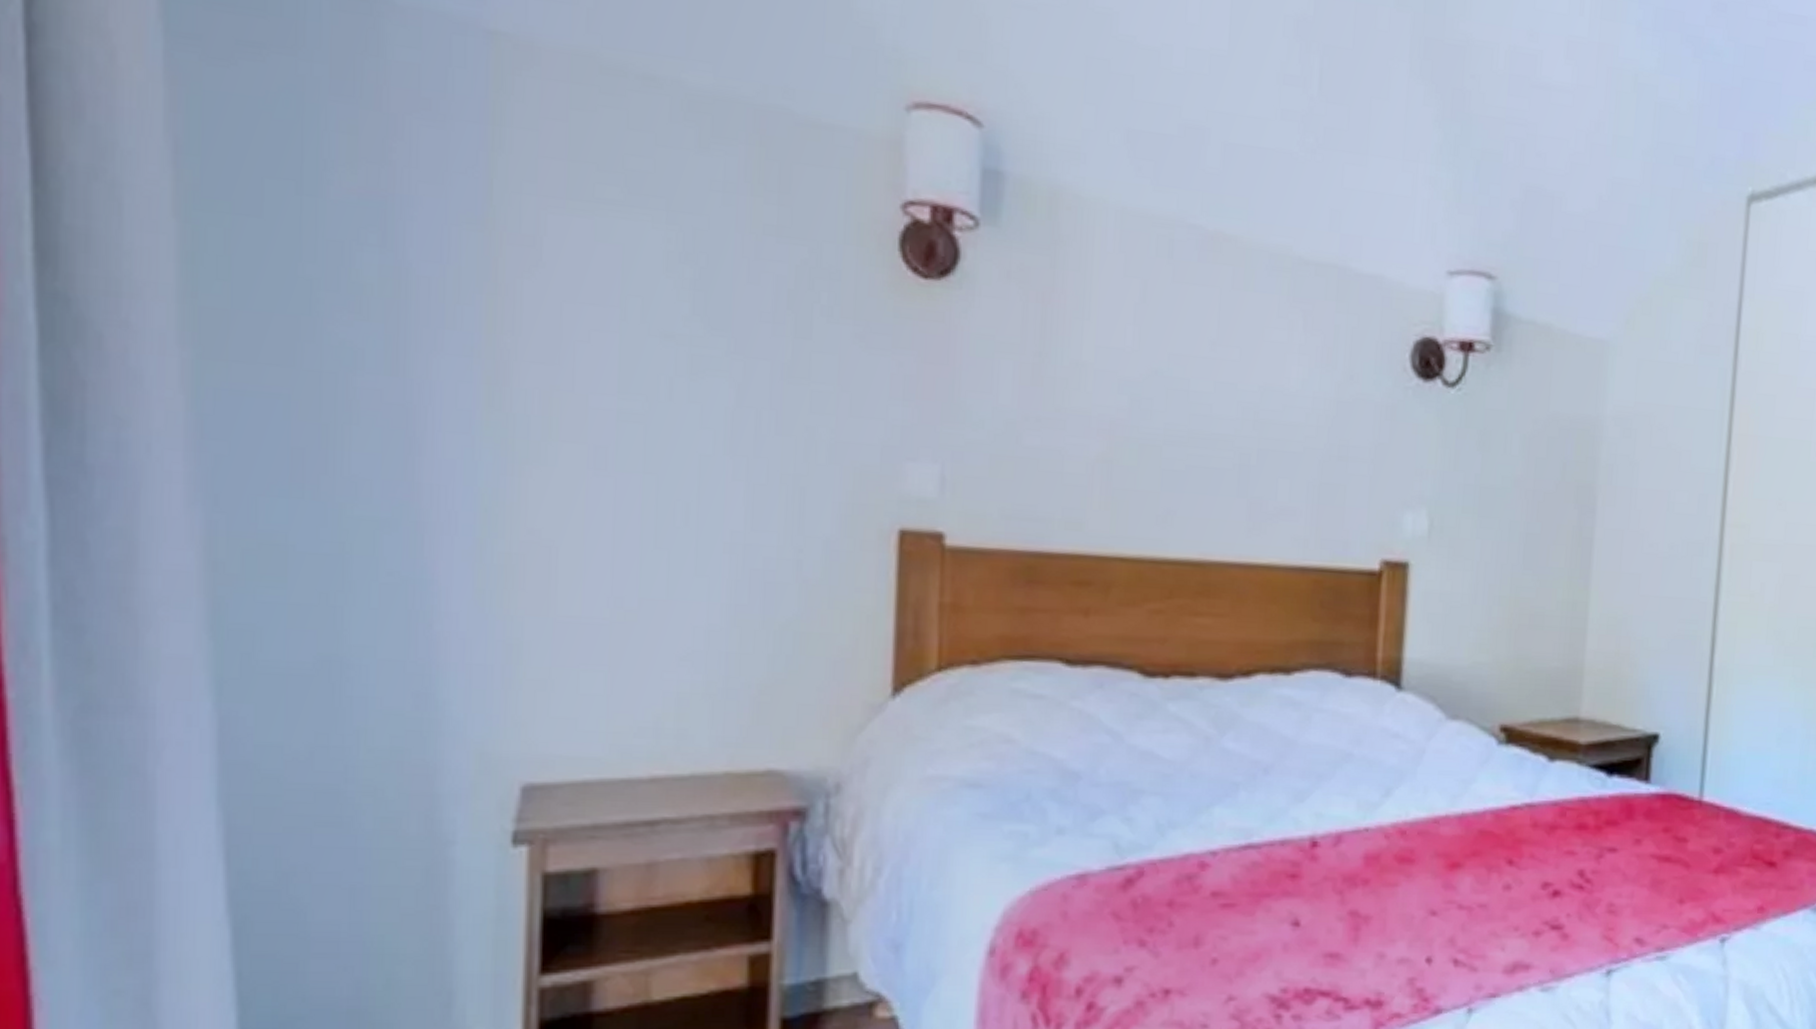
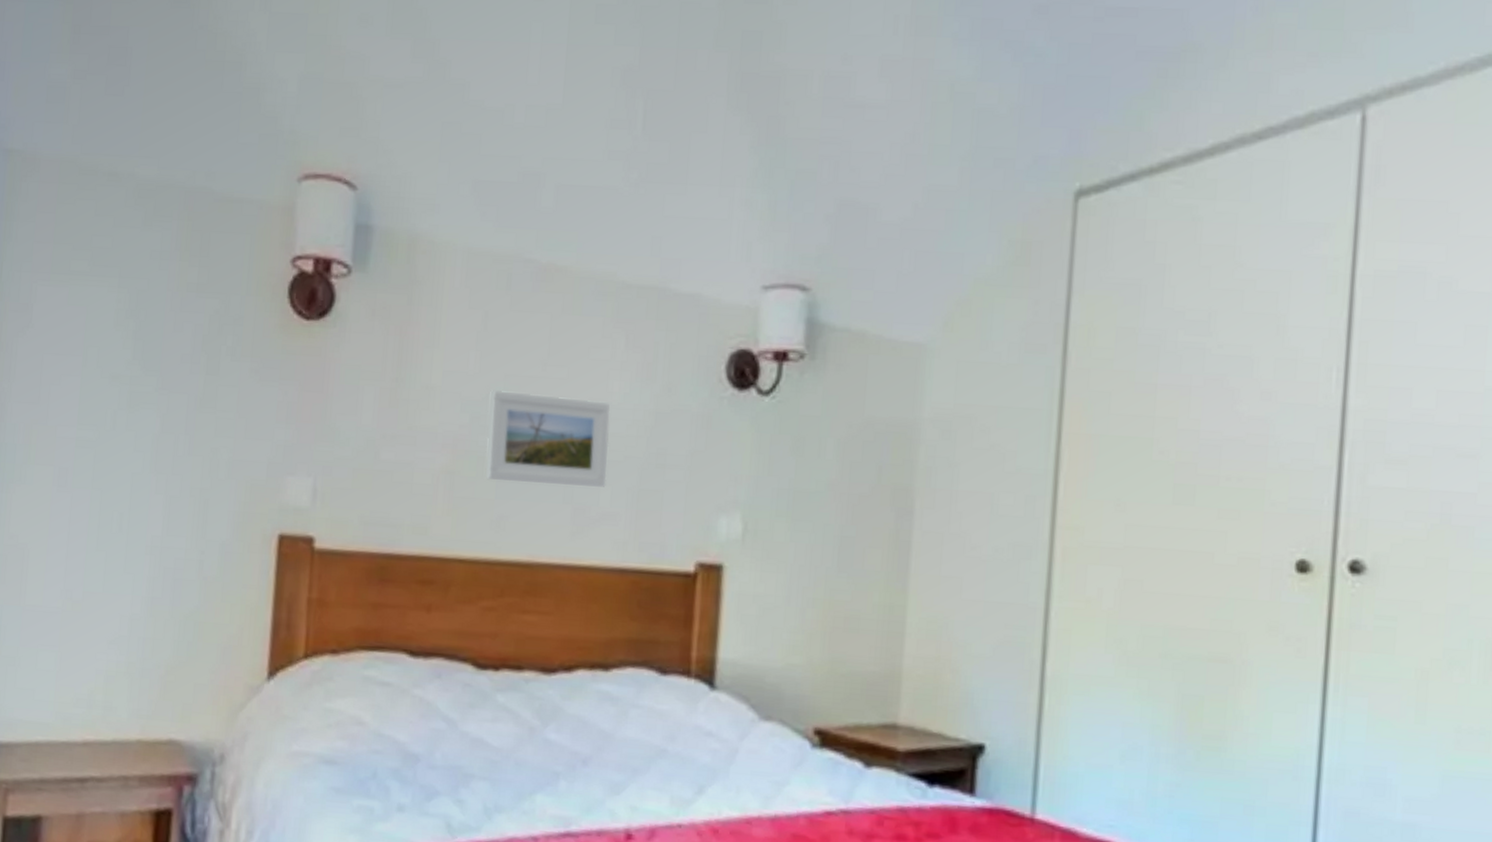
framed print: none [1149,370,1288,480] -> present [486,389,610,487]

